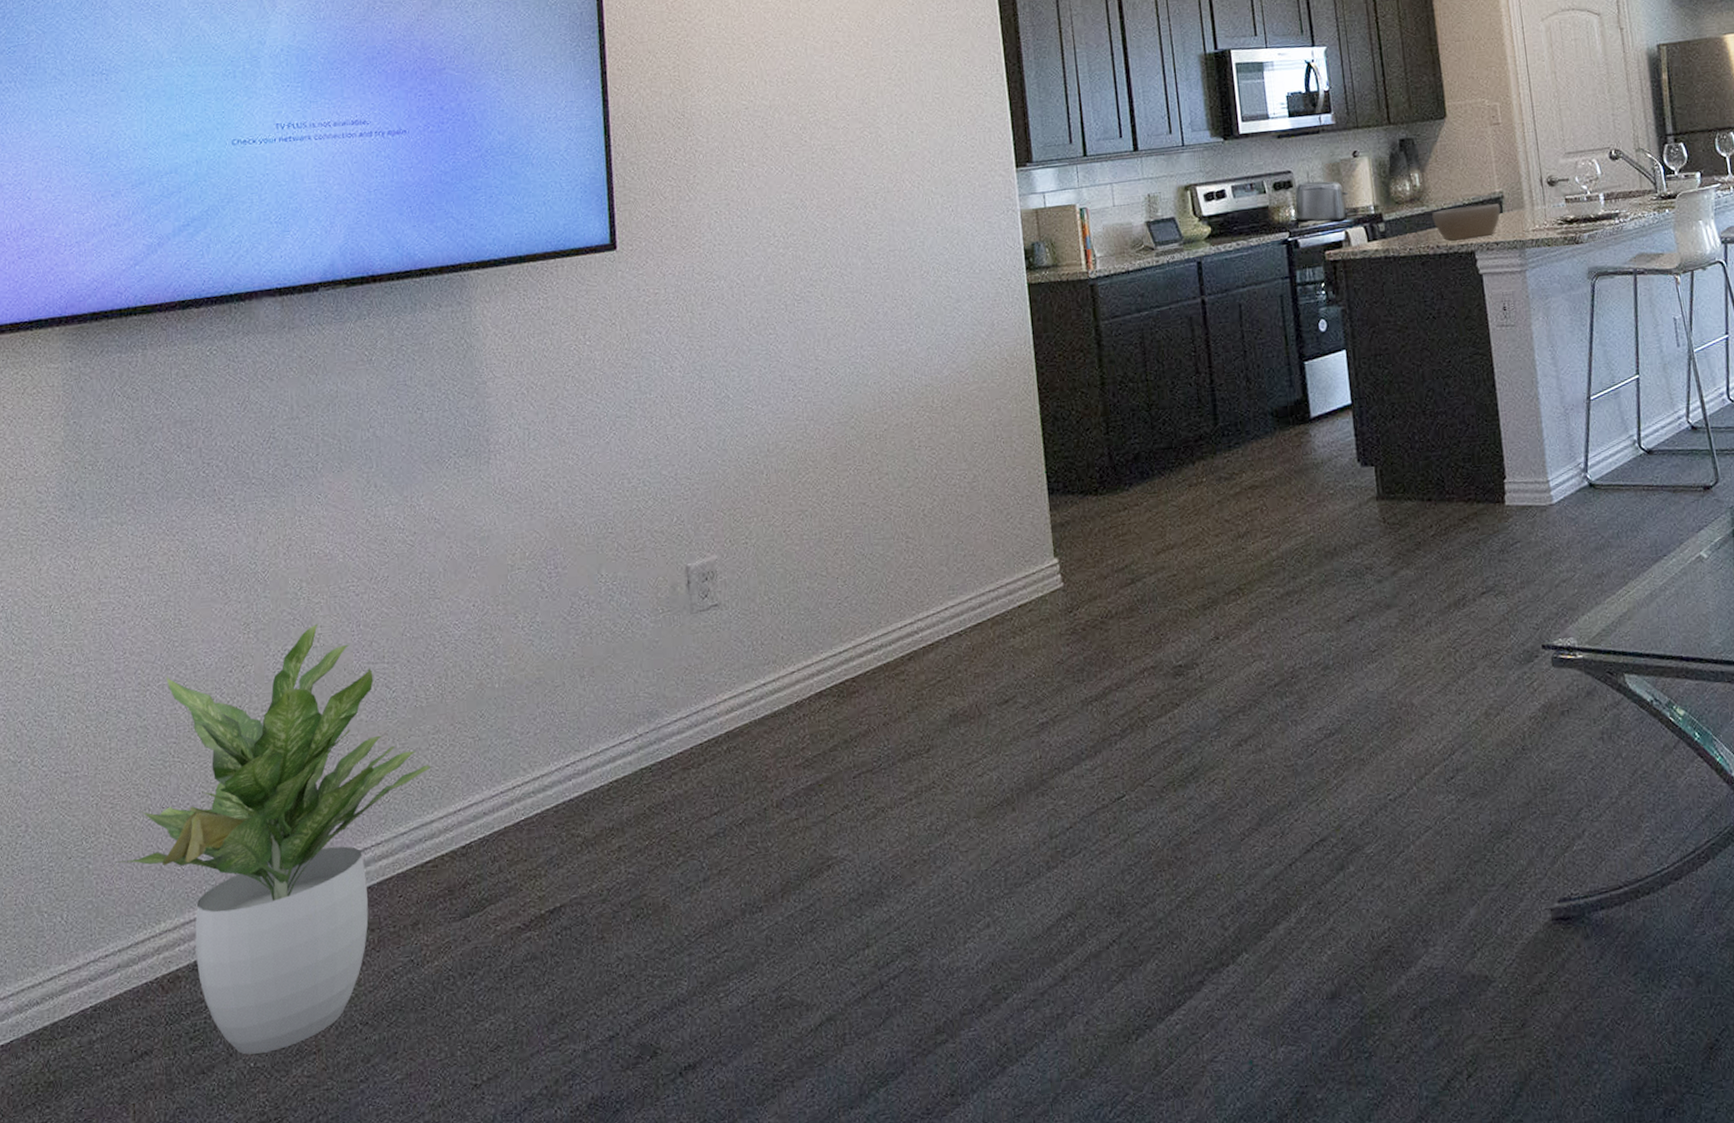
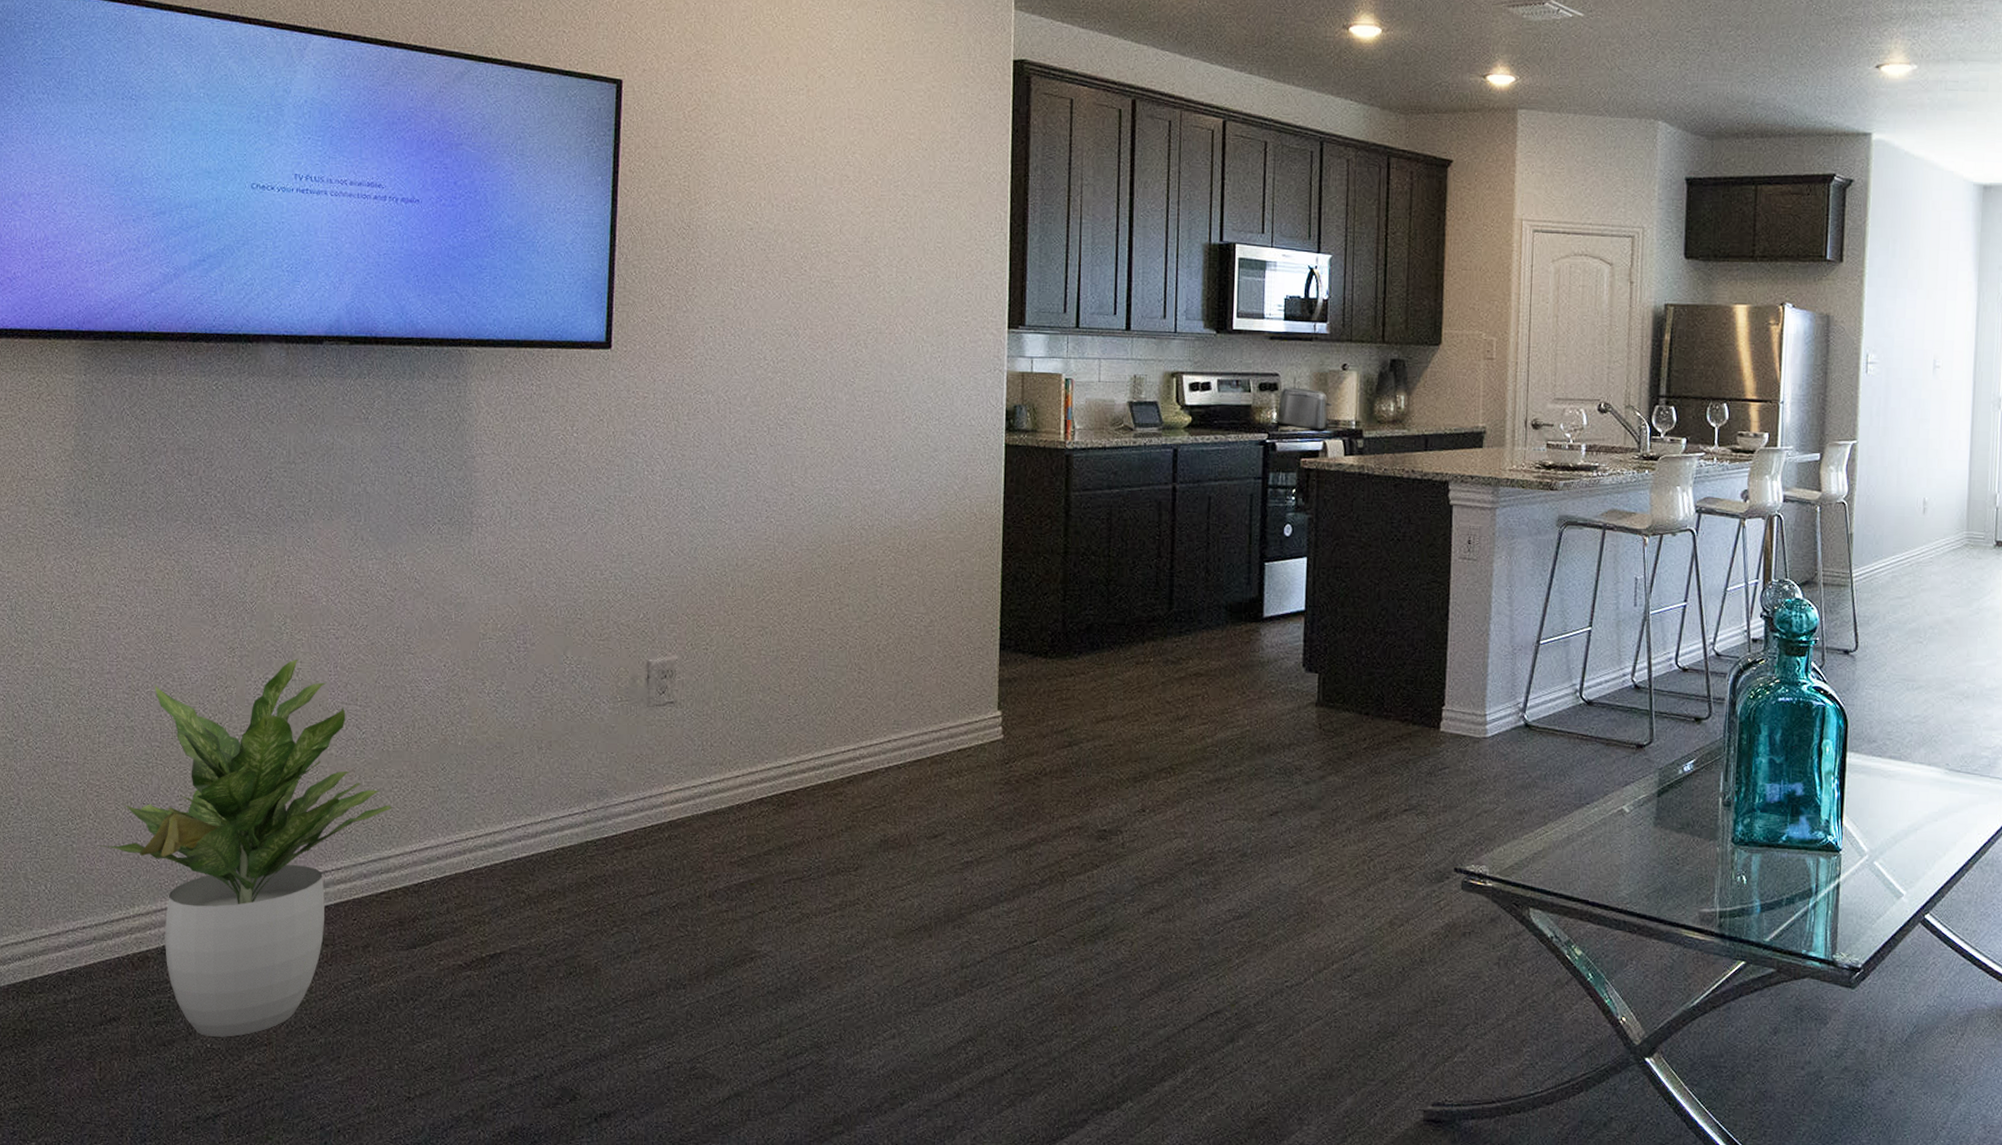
bowl: present [1432,203,1501,241] -> none [1412,435,1481,469]

